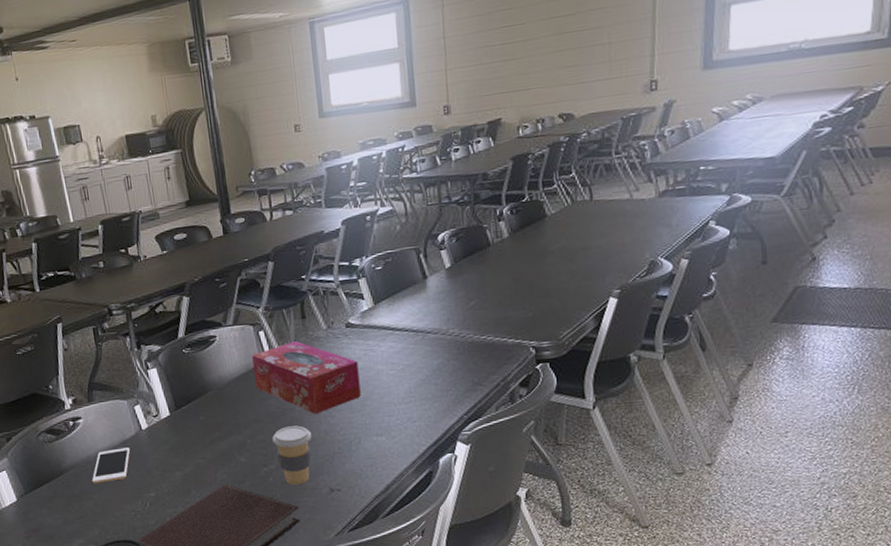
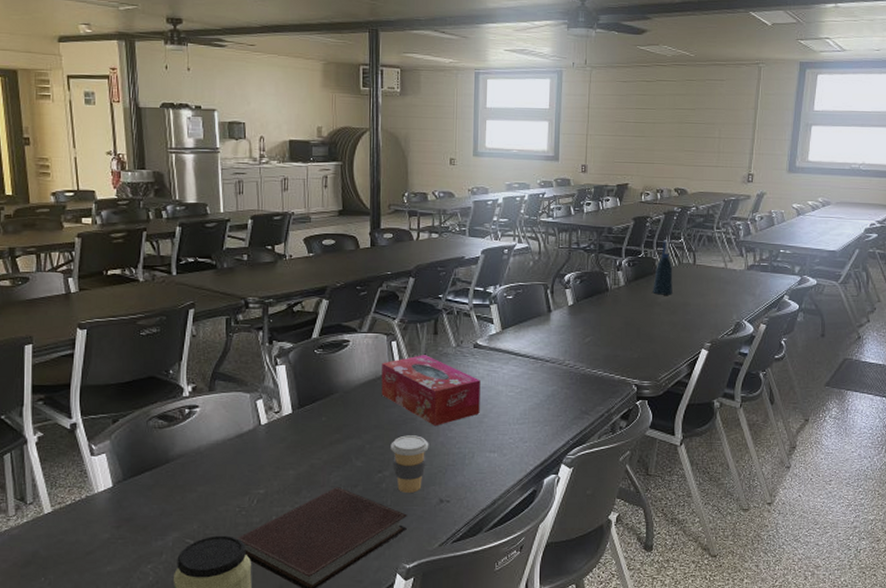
cell phone: present [91,447,131,484] -> none [199,441,246,476]
spray bottle: none [543,177,567,242] -> present [653,240,673,295]

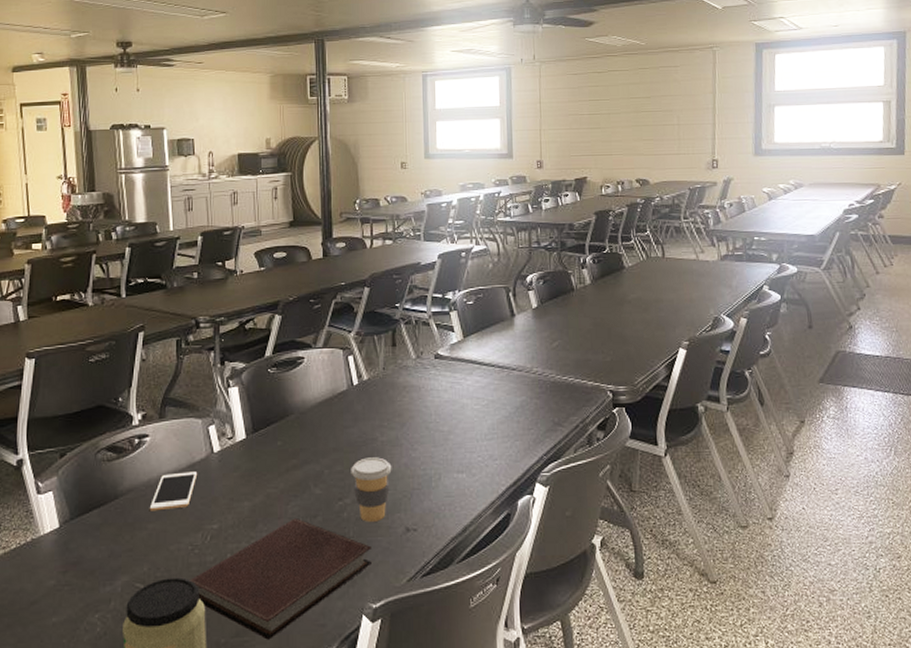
cell phone: none [199,441,246,476] -> present [149,471,198,511]
tissue box: present [381,355,481,427] -> none [339,369,445,447]
spray bottle: present [653,240,673,295] -> none [621,233,643,292]

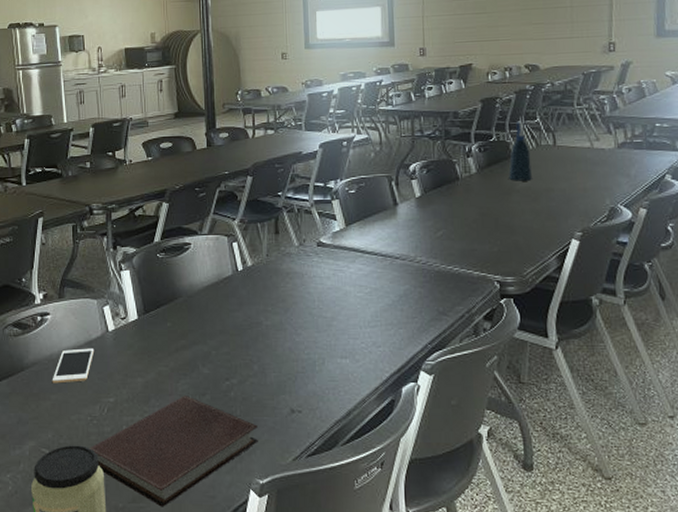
coffee cup: present [351,457,392,522] -> none [237,340,277,402]
spray bottle: none [621,233,643,292] -> present [509,121,532,181]

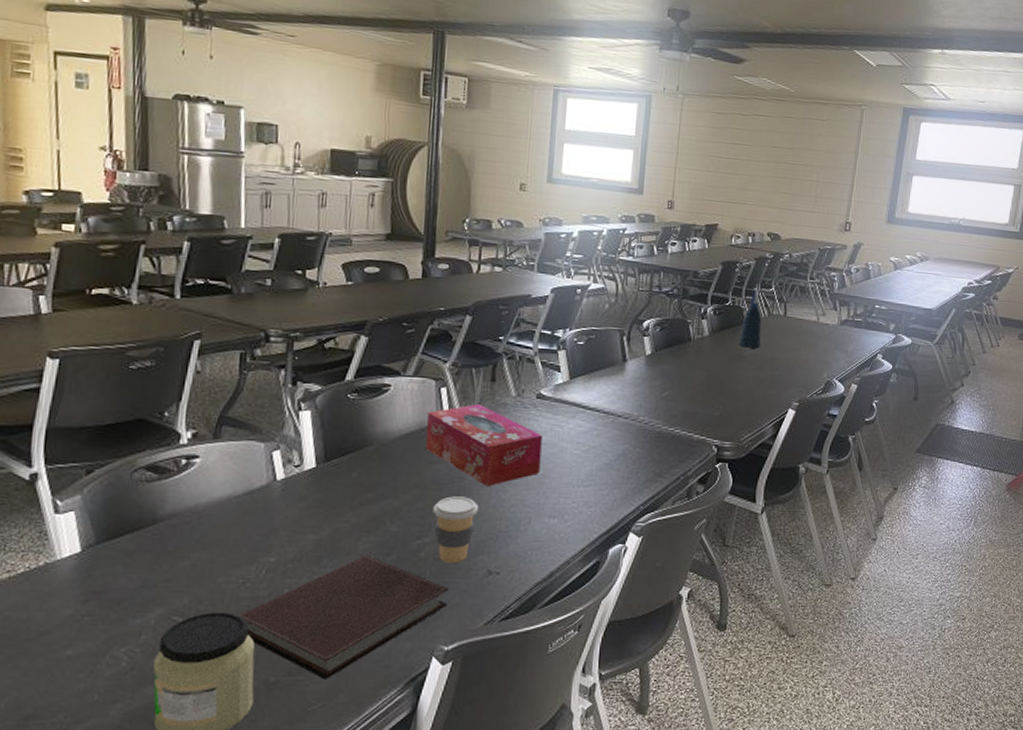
cell phone: present [52,348,95,384] -> none [194,499,256,540]
tissue box: none [224,256,328,331] -> present [425,404,542,487]
coffee cup: none [237,340,277,402] -> present [433,496,479,563]

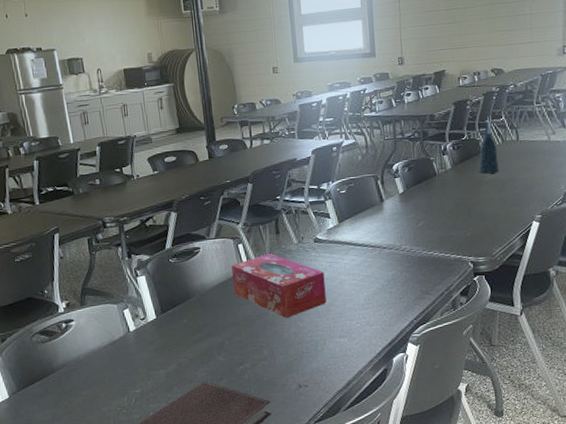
coffee cup: present [433,496,479,563] -> none [248,328,283,382]

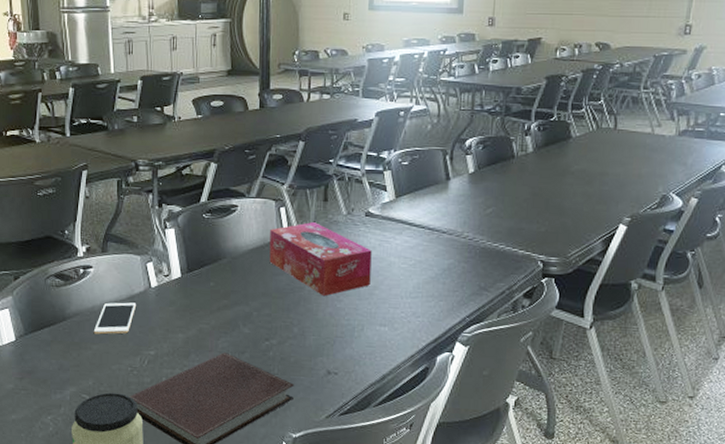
cell phone: none [81,347,119,382] -> present [93,302,137,335]
spray bottle: present [479,120,499,174] -> none [565,101,590,163]

